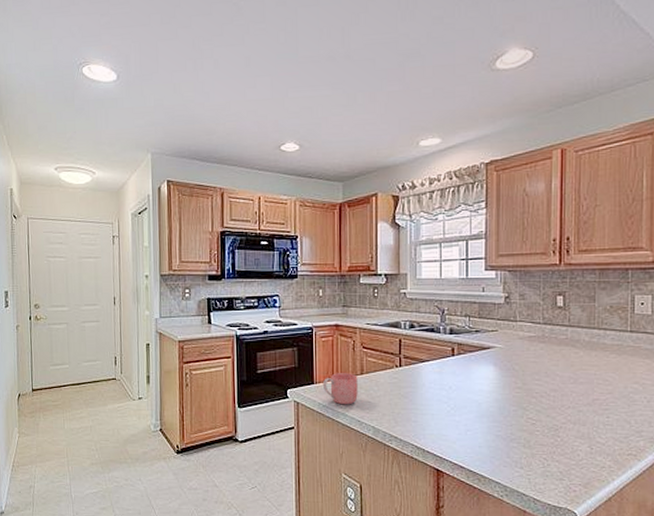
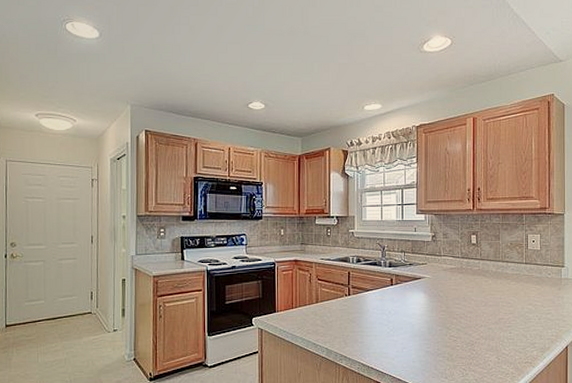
mug: present [322,373,358,405] -> none [283,302,314,330]

